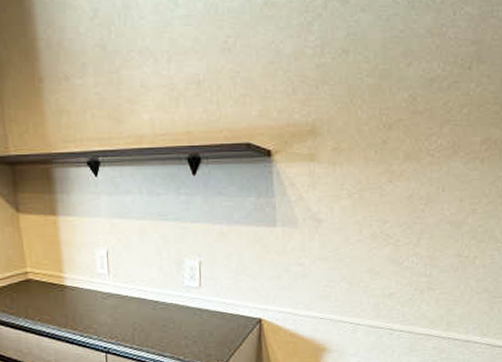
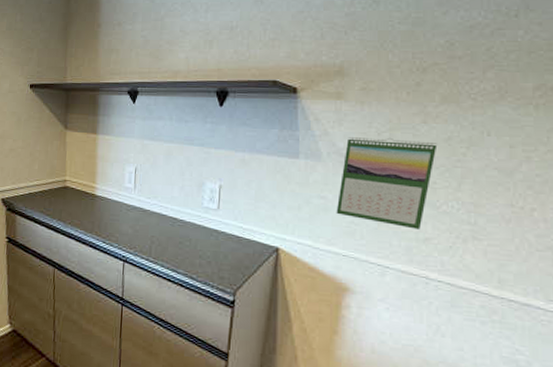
calendar: none [313,198,401,286] -> present [336,137,438,230]

